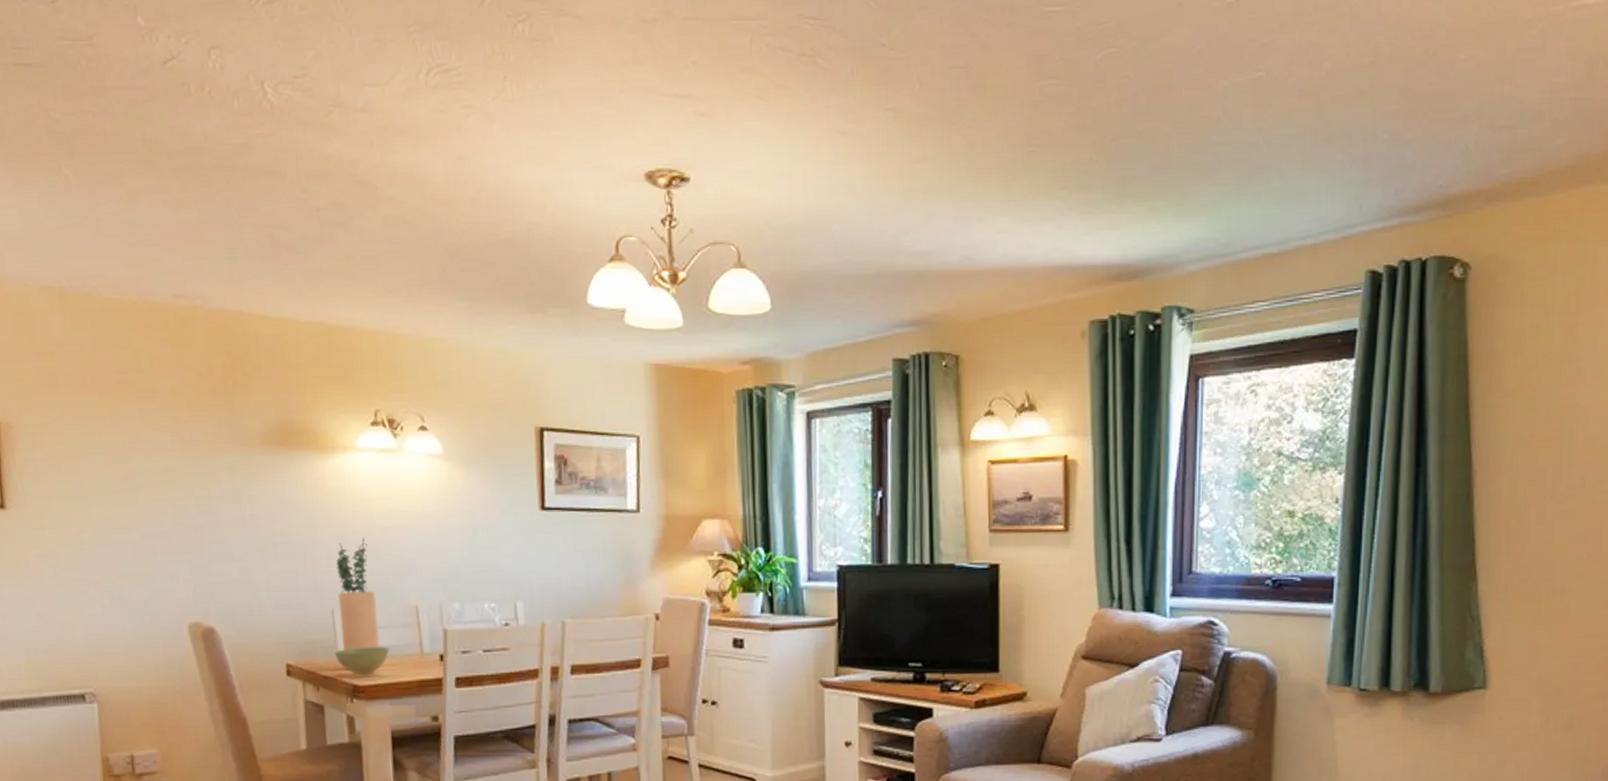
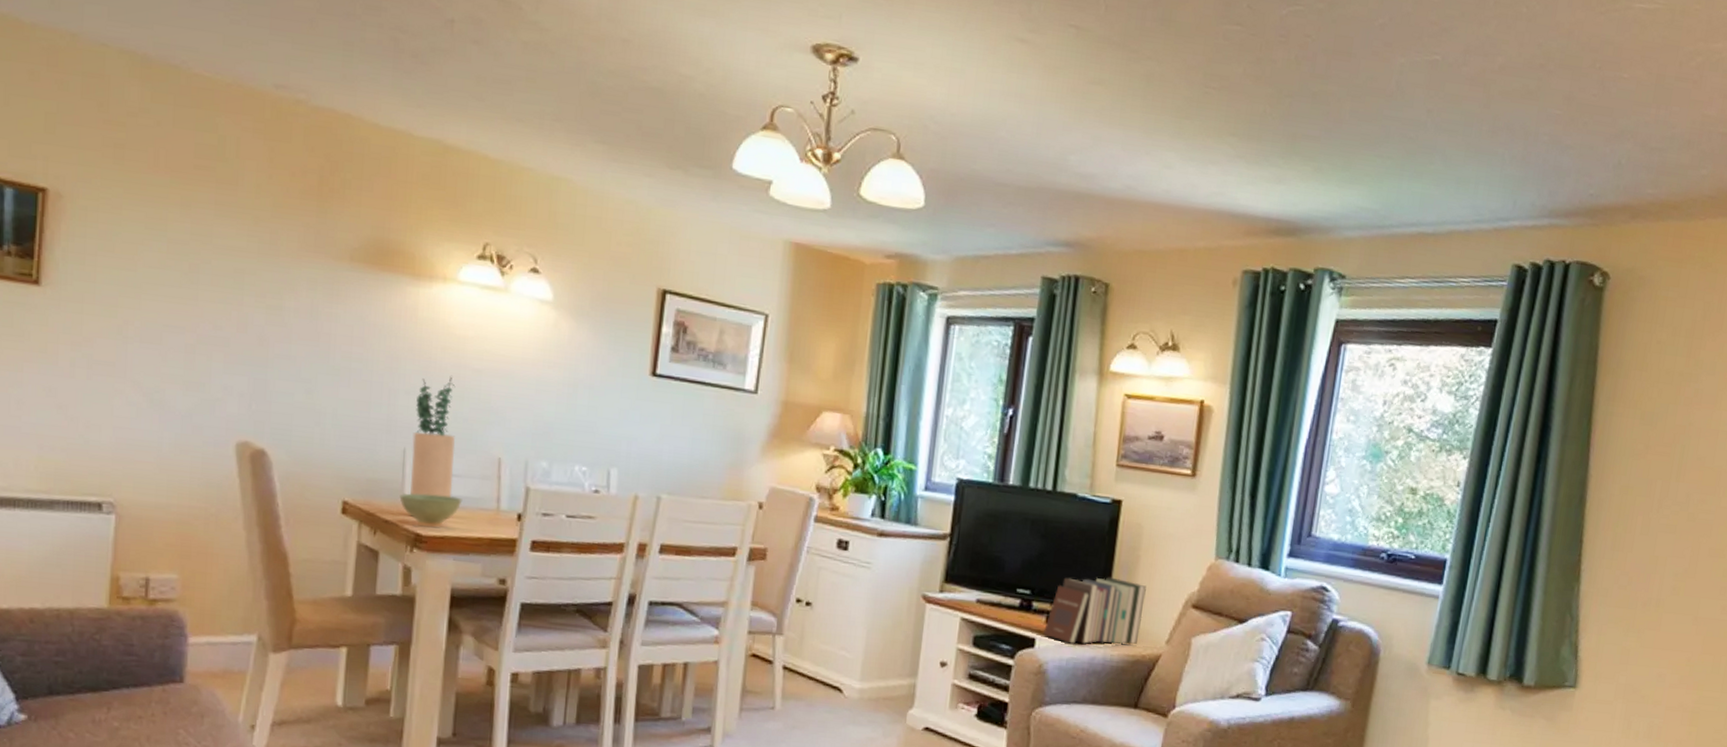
books: none [940,640,1034,709] -> present [1043,577,1146,645]

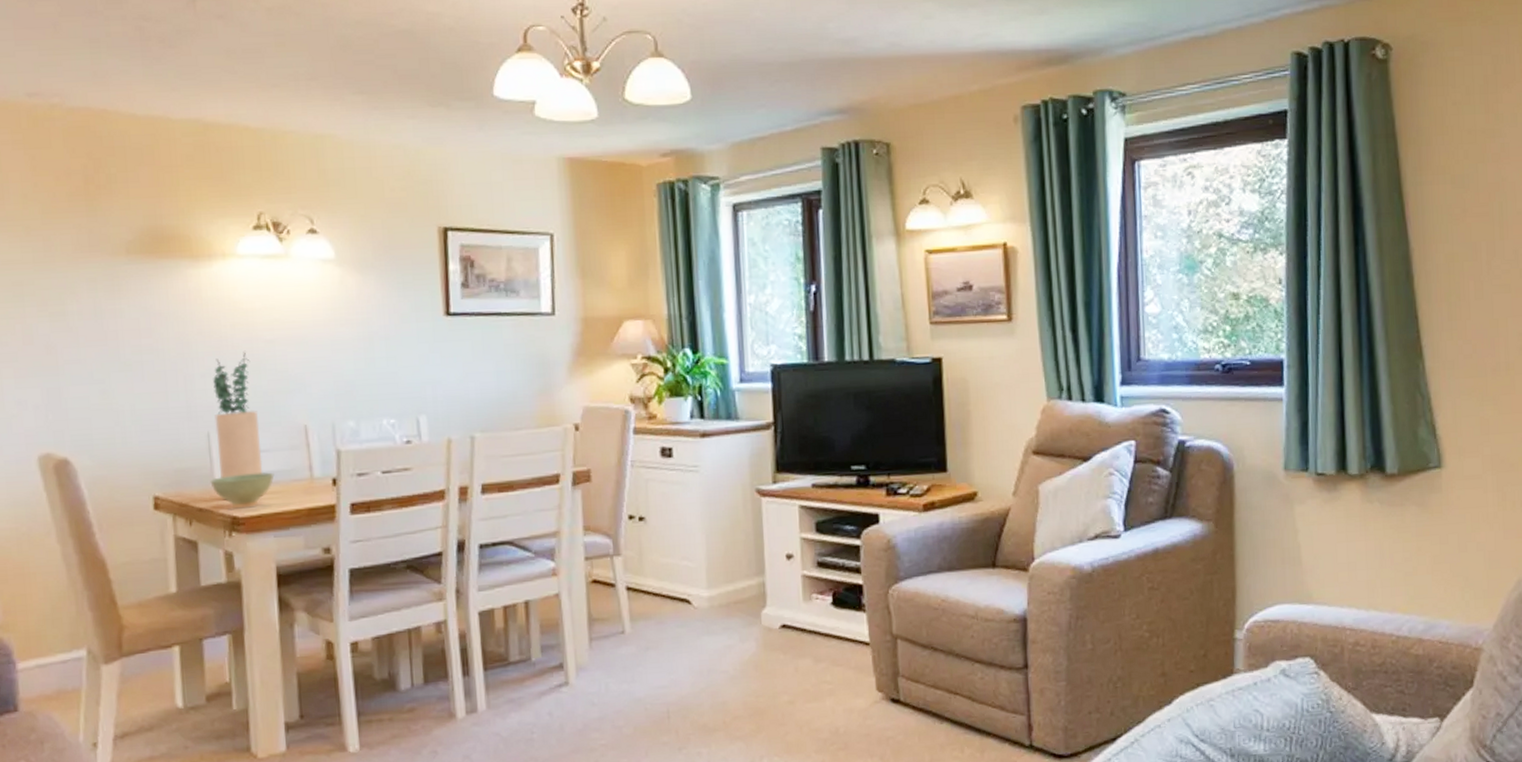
books: present [1043,577,1146,645] -> none [886,437,984,513]

